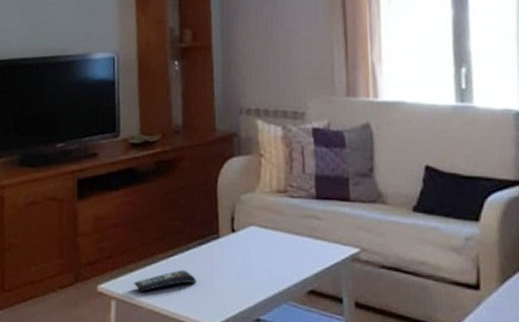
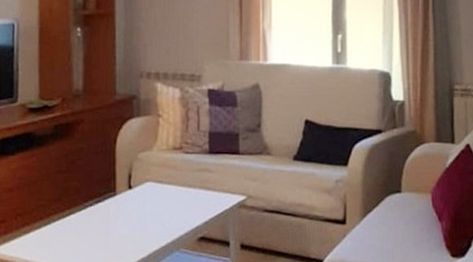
remote control: present [134,270,196,292] -> none [28,228,92,253]

